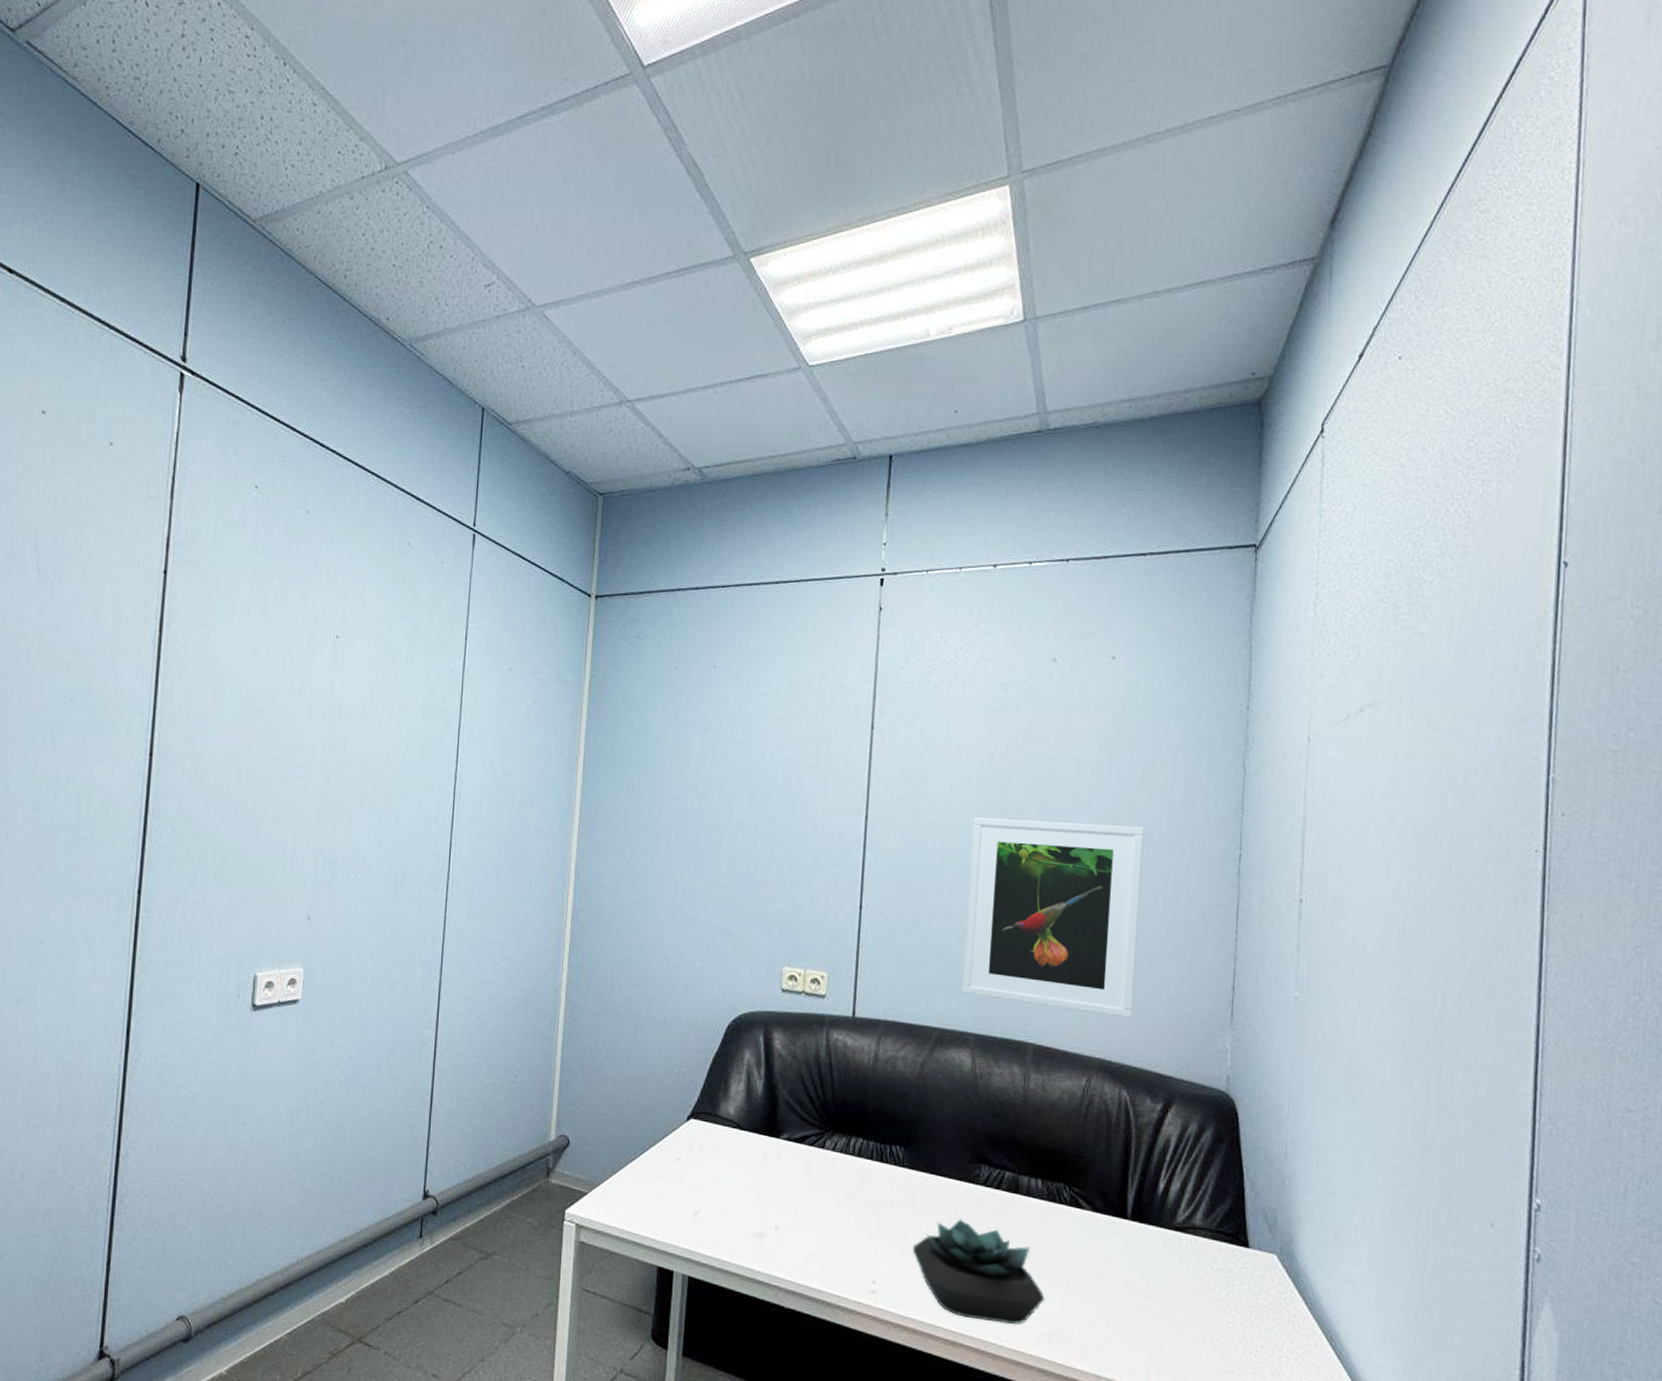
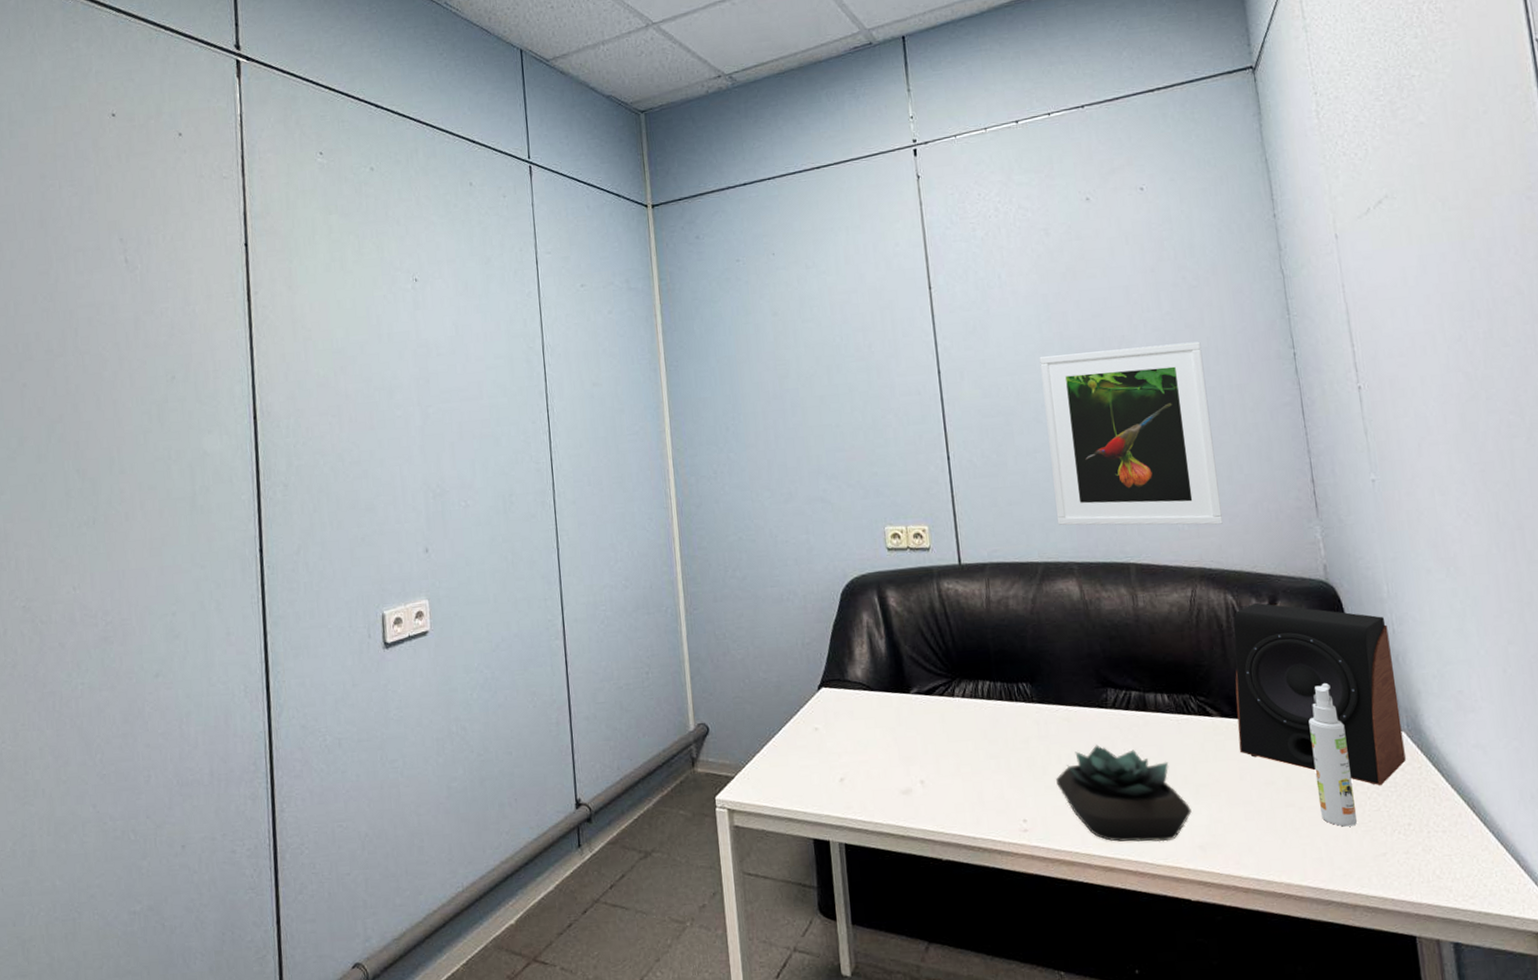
speaker: none [1104,1102,1280,1305] -> present [1233,602,1406,786]
spray bottle: none [1174,1194,1217,1339] -> present [1308,683,1357,827]

